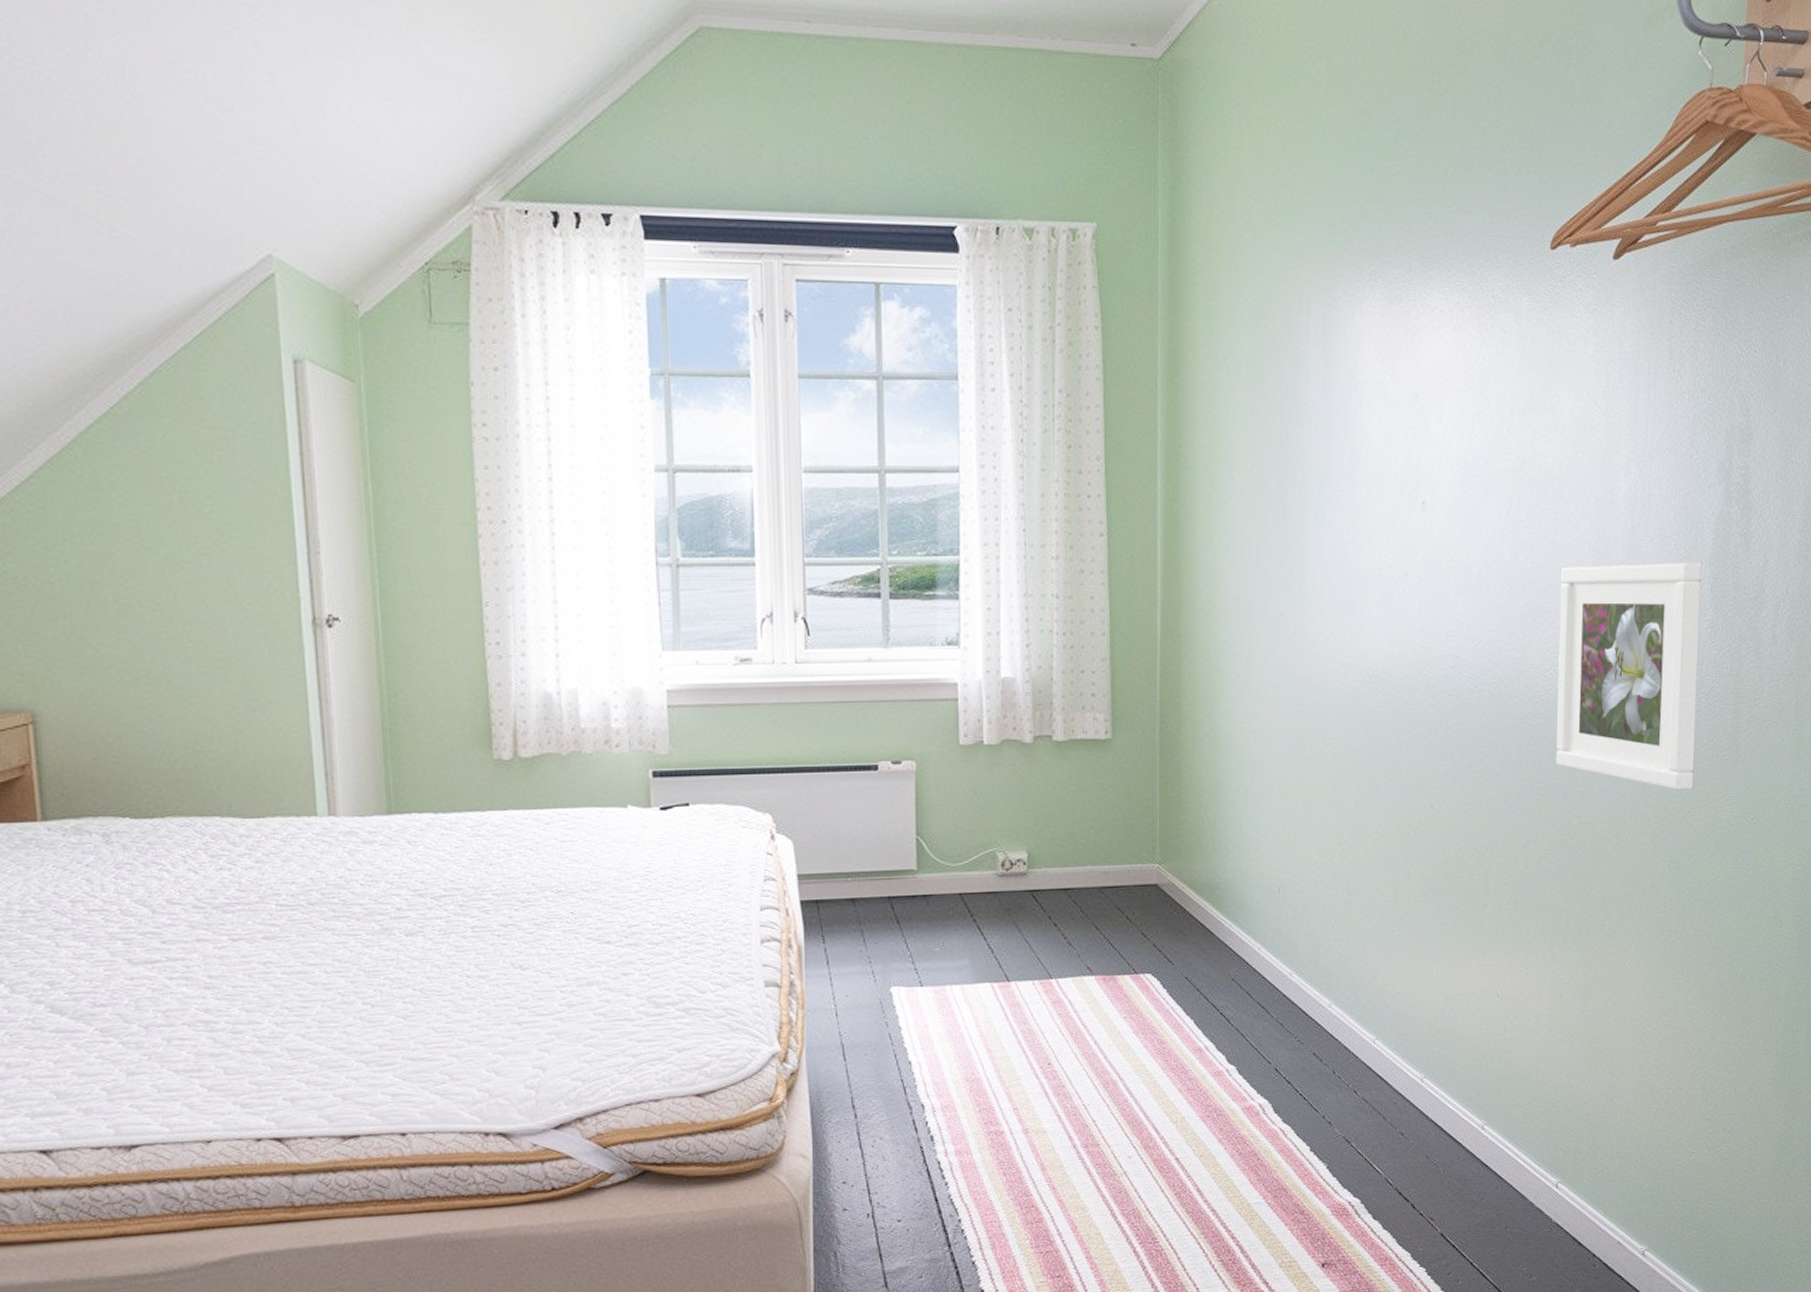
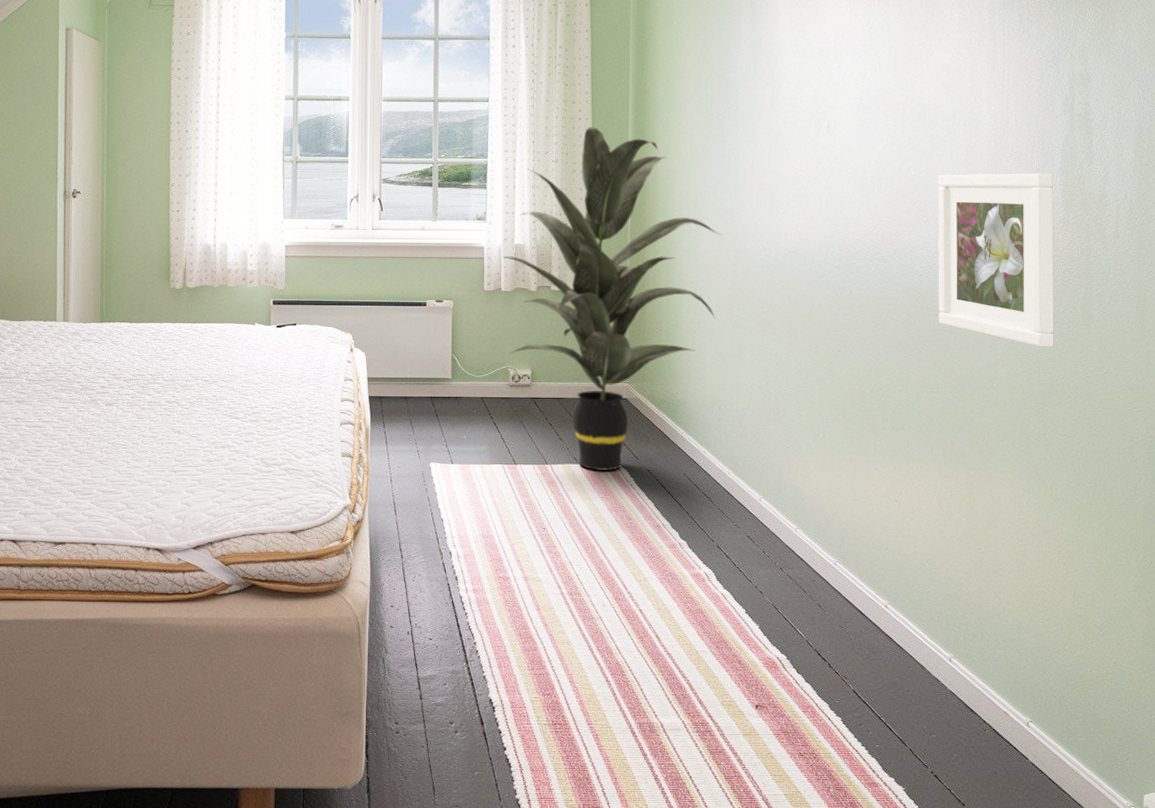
indoor plant: none [984,508,1283,984] -> present [503,127,722,472]

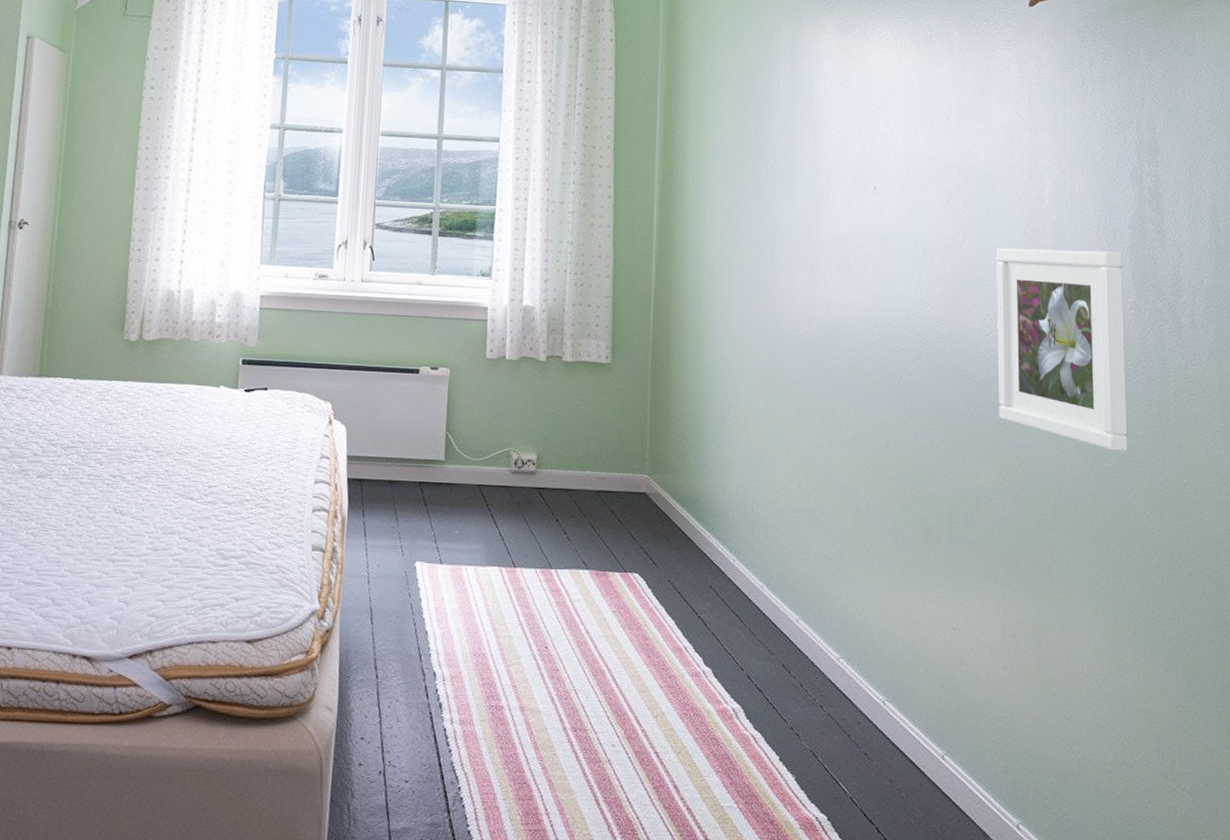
indoor plant: present [503,127,722,472] -> none [509,176,757,580]

